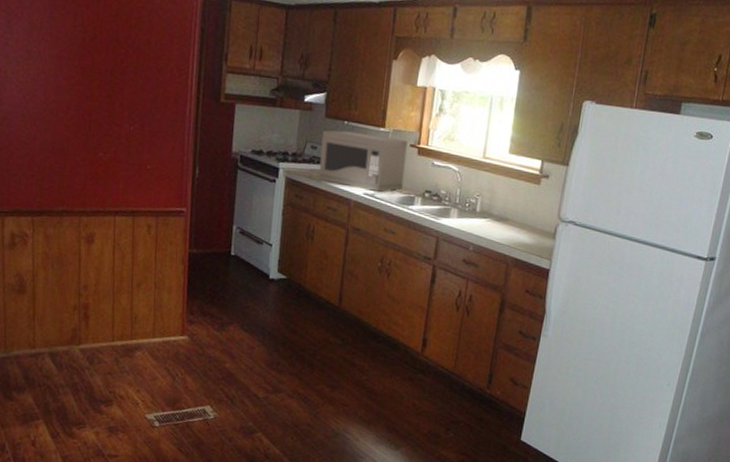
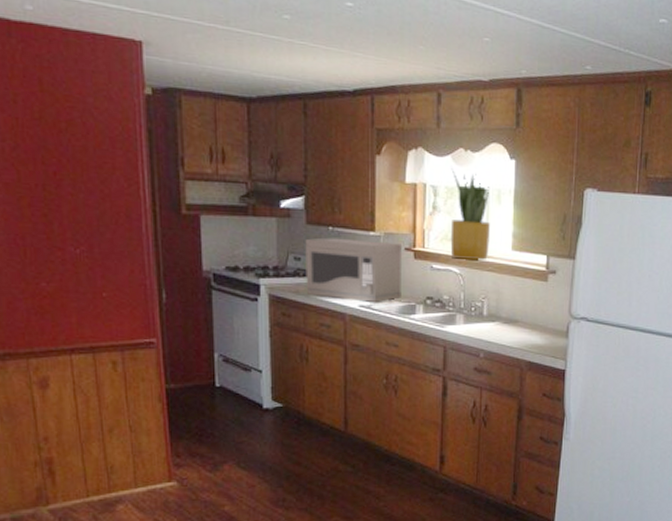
planter: none [451,75,493,161] -> present [450,168,490,260]

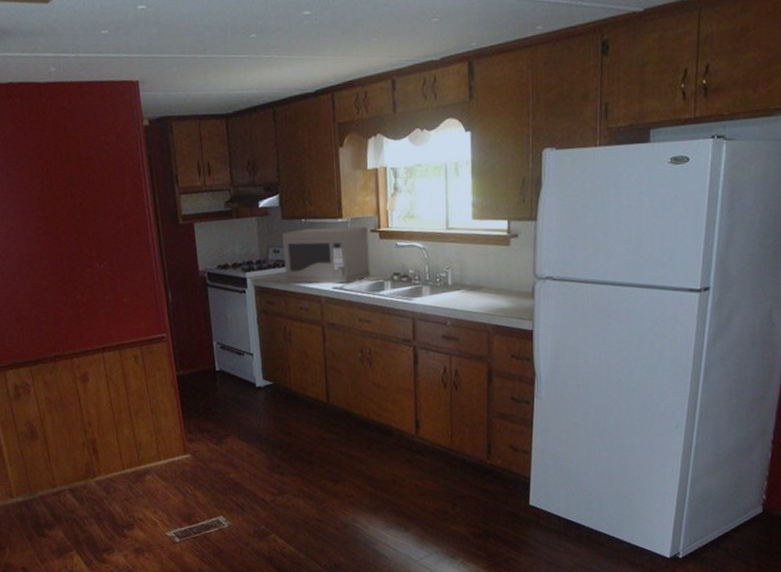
planter: present [450,168,490,260] -> none [409,149,450,234]

